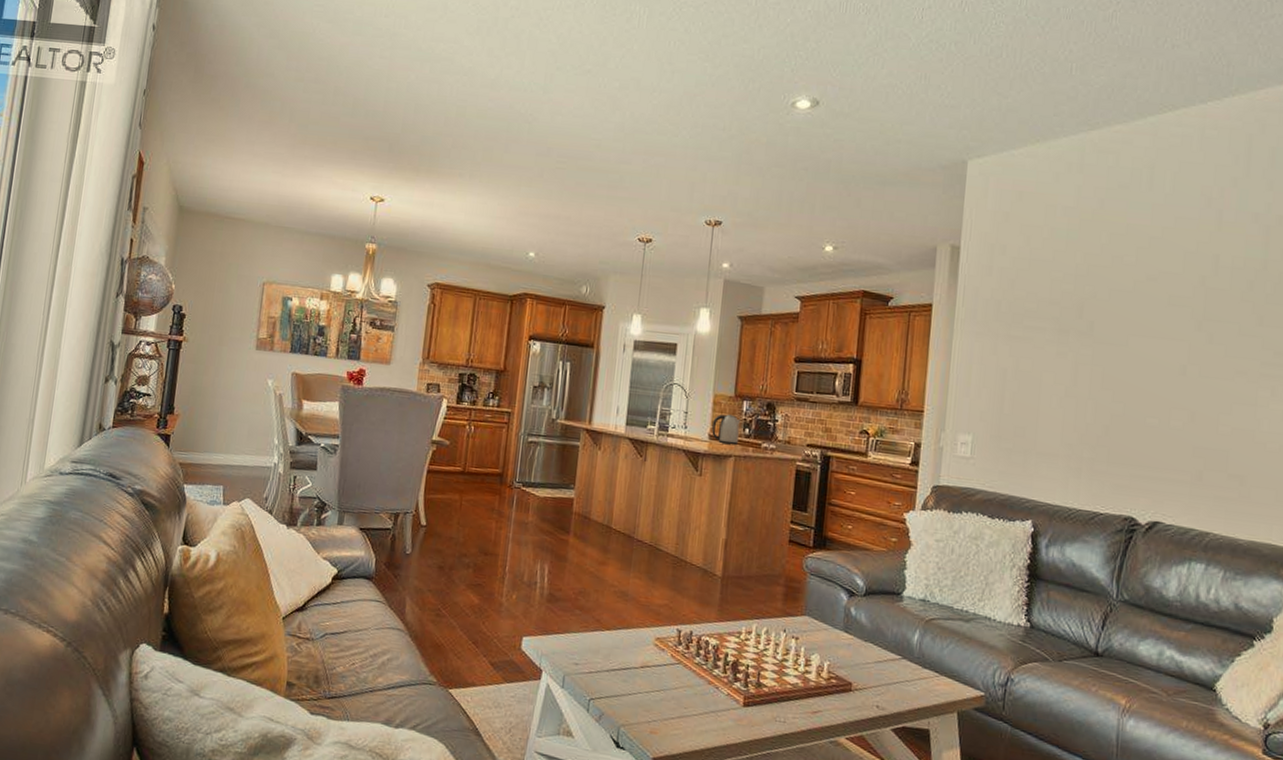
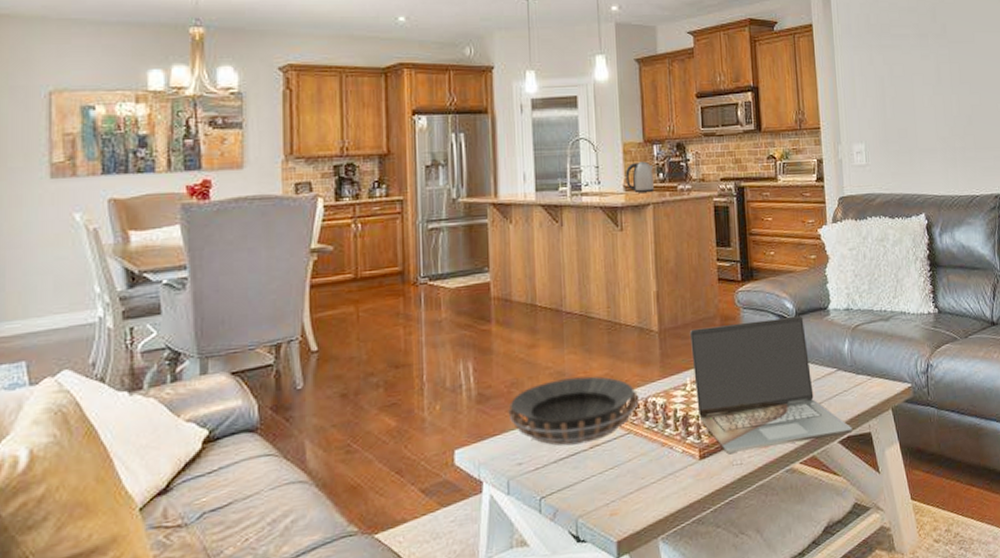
decorative bowl: none [573,598,693,663] -> present [508,376,638,447]
laptop: none [748,582,909,724] -> present [689,315,853,453]

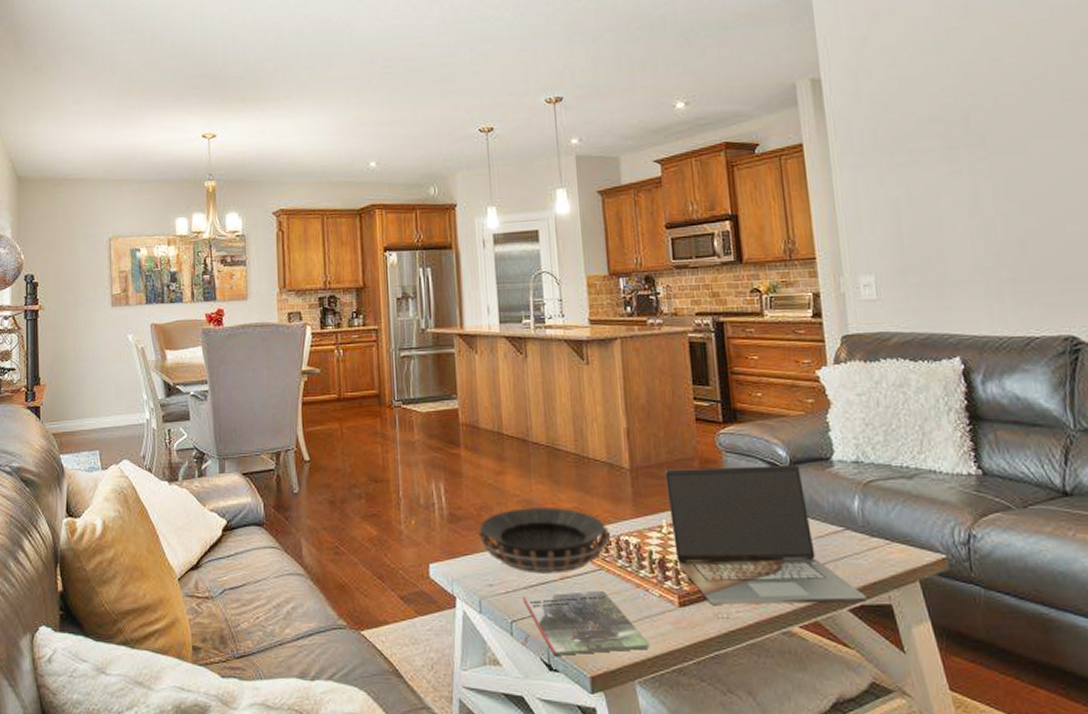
magazine: none [552,453,672,526] -> present [523,590,649,655]
kettle: present [626,161,654,194] -> none [591,294,621,327]

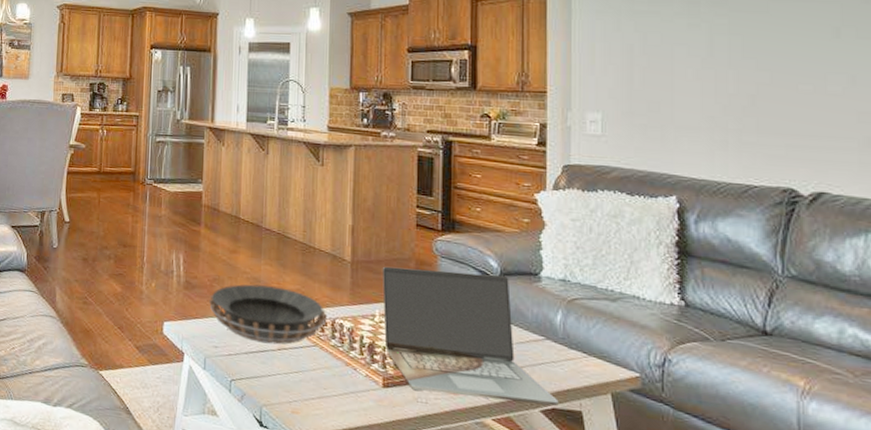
magazine: present [523,590,649,655] -> none [243,359,352,420]

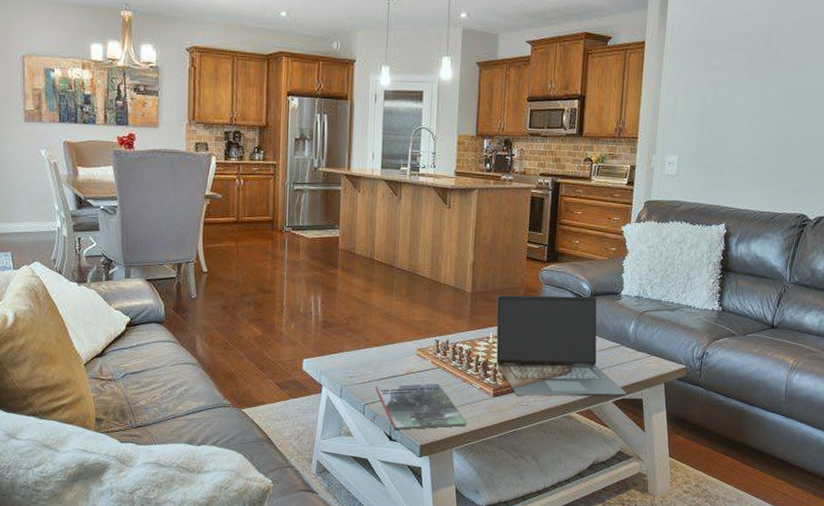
decorative bowl: present [209,284,326,345] -> none [345,319,449,370]
magazine: none [243,359,352,420] -> present [375,383,467,430]

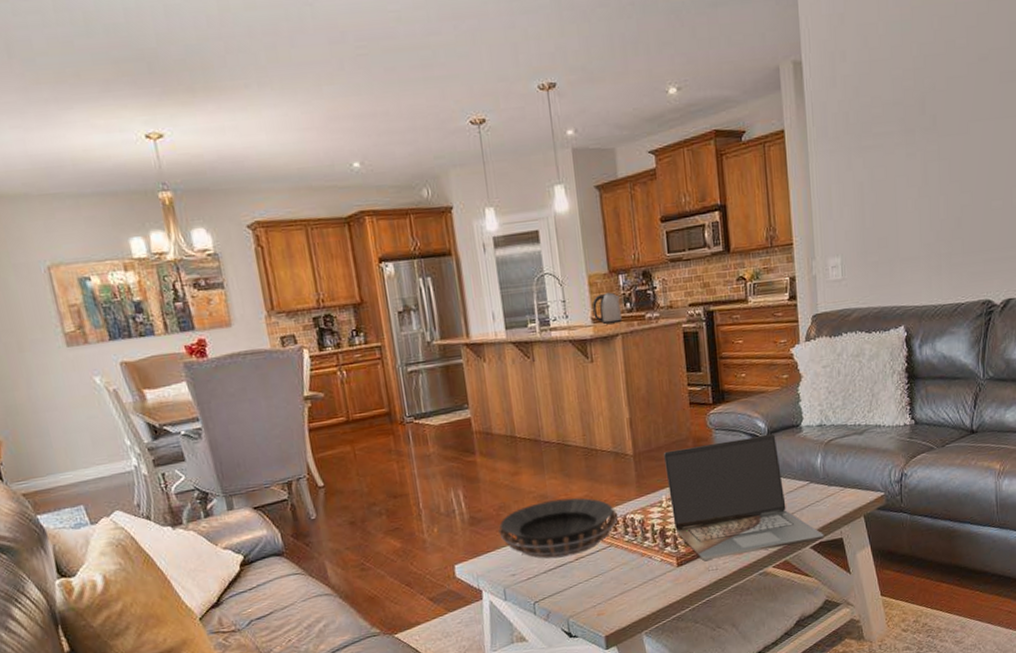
decorative bowl: none [345,319,449,370] -> present [498,498,617,559]
magazine: present [375,383,467,430] -> none [543,563,653,625]
kettle: none [457,152,482,180] -> present [592,292,622,325]

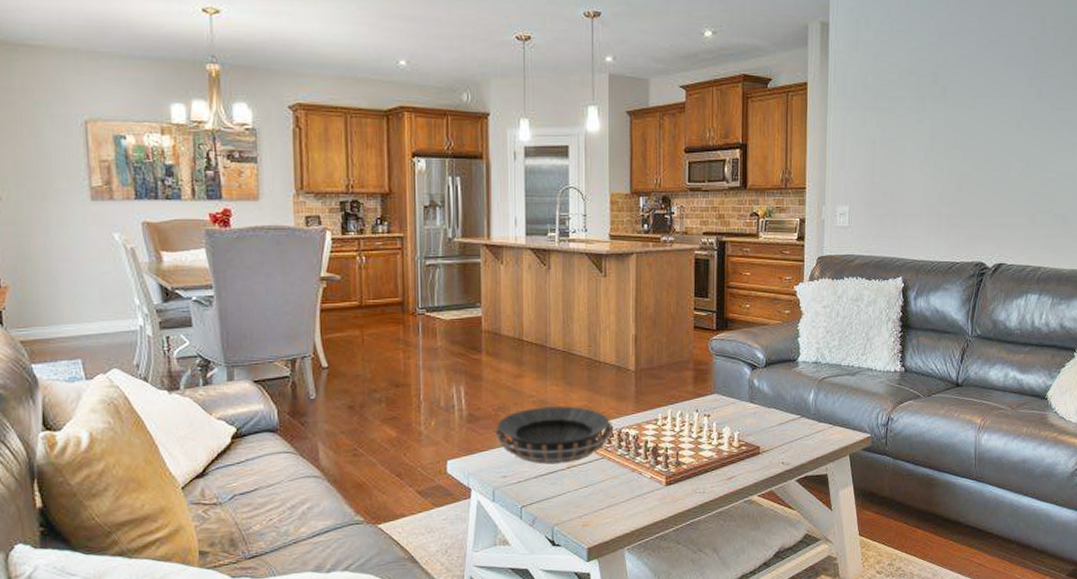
kettle: present [592,292,622,325] -> none [612,212,638,243]
laptop: present [663,433,824,561] -> none [663,365,810,482]

